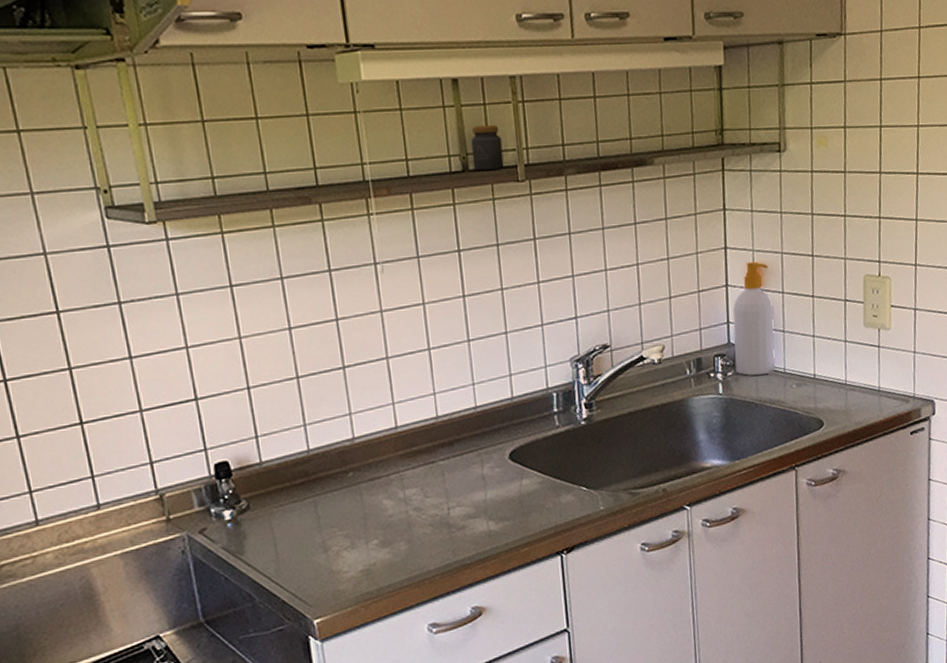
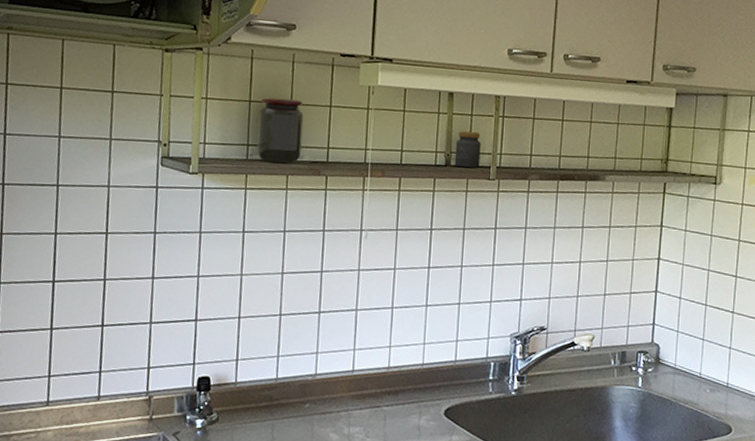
jar: none [217,112,283,197] -> present [257,97,304,164]
soap bottle: present [733,261,776,376] -> none [655,273,696,377]

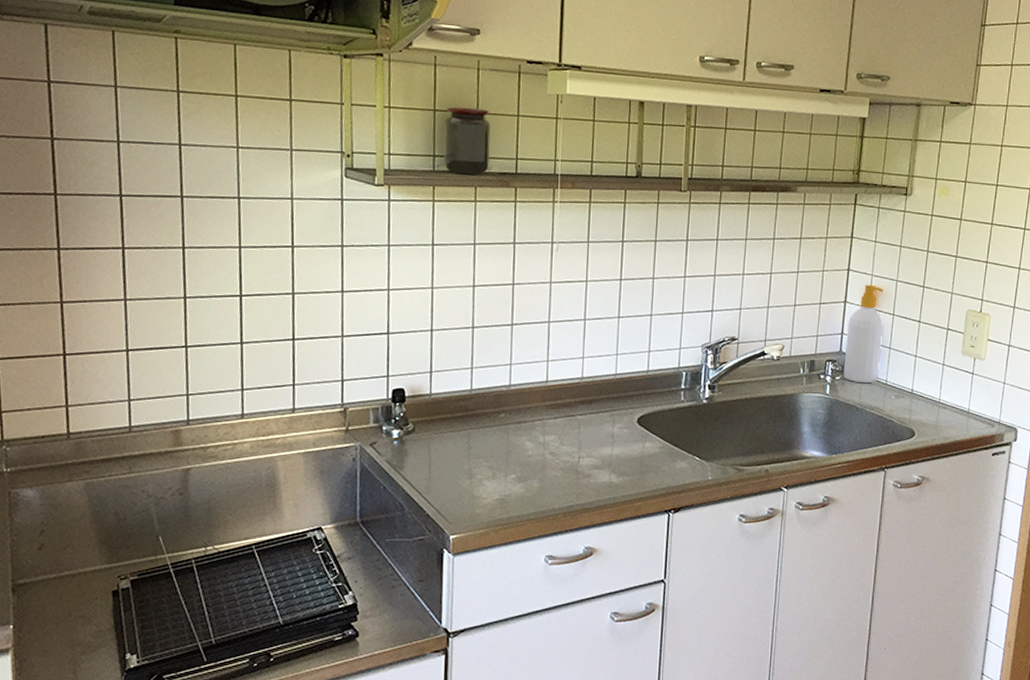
jar: present [454,131,481,169] -> none [645,142,672,180]
soap bottle: none [655,273,696,377] -> present [843,284,884,384]

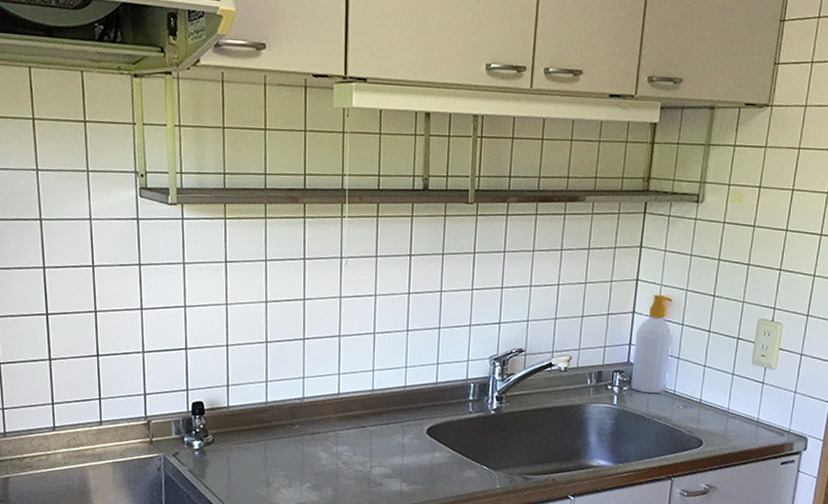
jar: present [443,106,491,175] -> none [233,123,279,192]

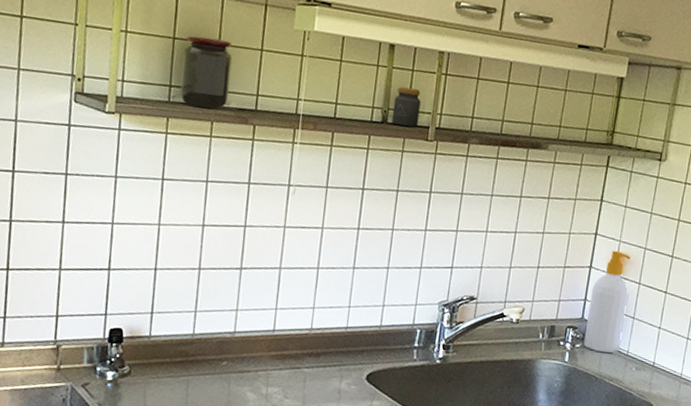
jar: none [233,123,279,192] -> present [180,35,233,109]
jar: none [432,154,459,193] -> present [391,87,421,128]

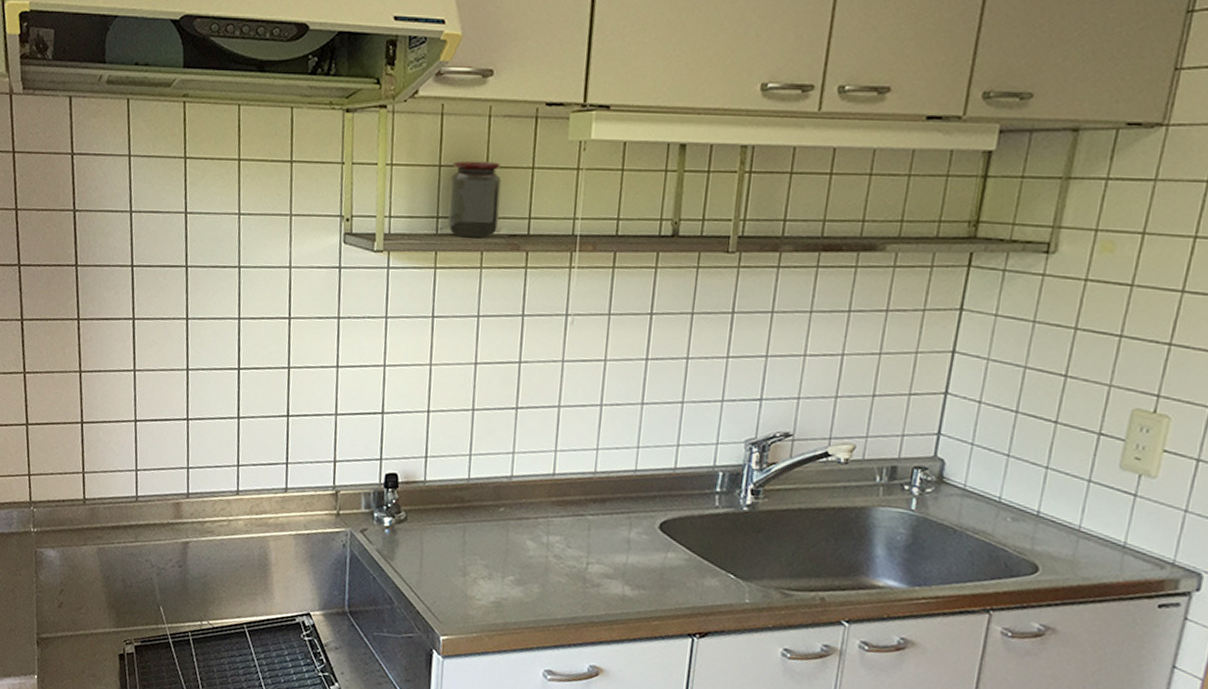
jar: present [391,87,421,128] -> none [683,193,719,239]
soap bottle: present [583,250,631,354] -> none [936,371,1004,500]

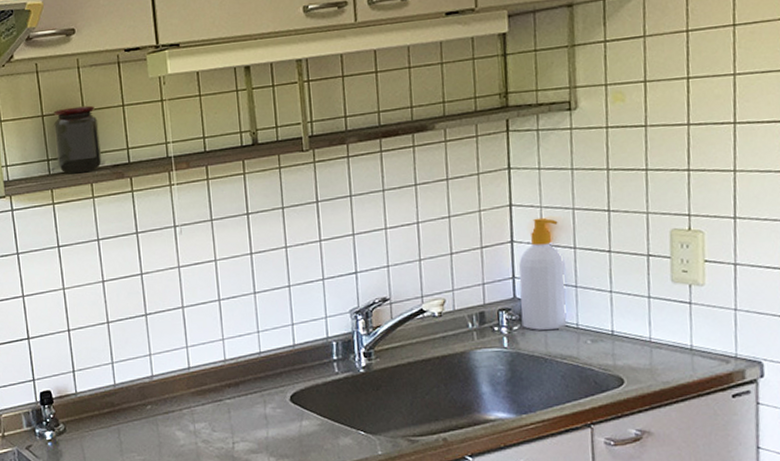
soap bottle: none [936,371,1004,500] -> present [519,217,567,331]

